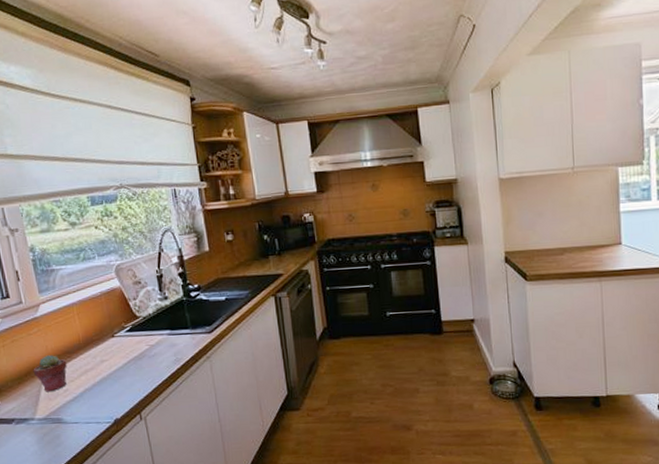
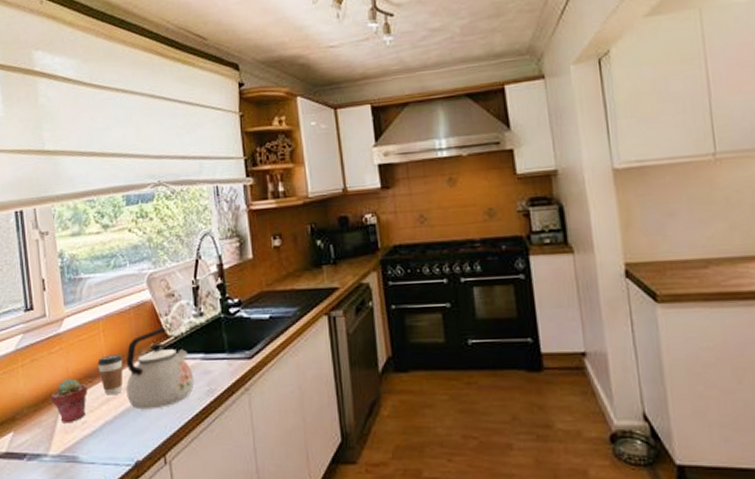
coffee cup: none [74,333,99,368] -> present [97,355,123,396]
kettle: none [100,310,163,378] -> present [126,327,194,410]

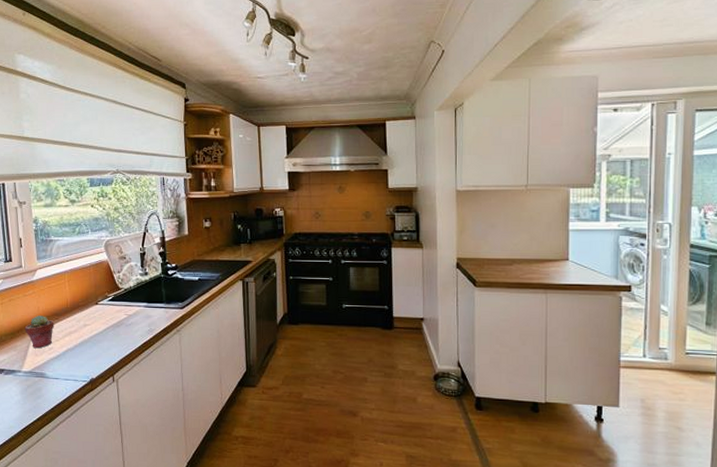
coffee cup: present [97,355,123,396] -> none [63,300,83,330]
kettle: present [126,327,194,410] -> none [85,281,138,342]

